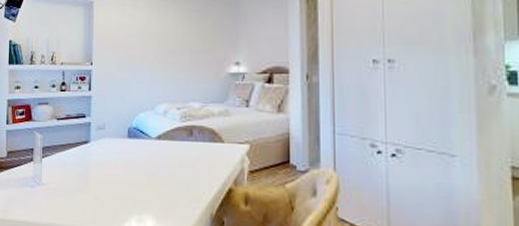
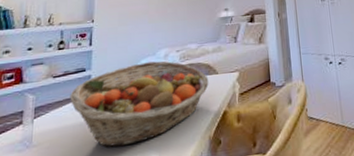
fruit basket: none [72,116,213,204] -> present [70,61,209,148]

